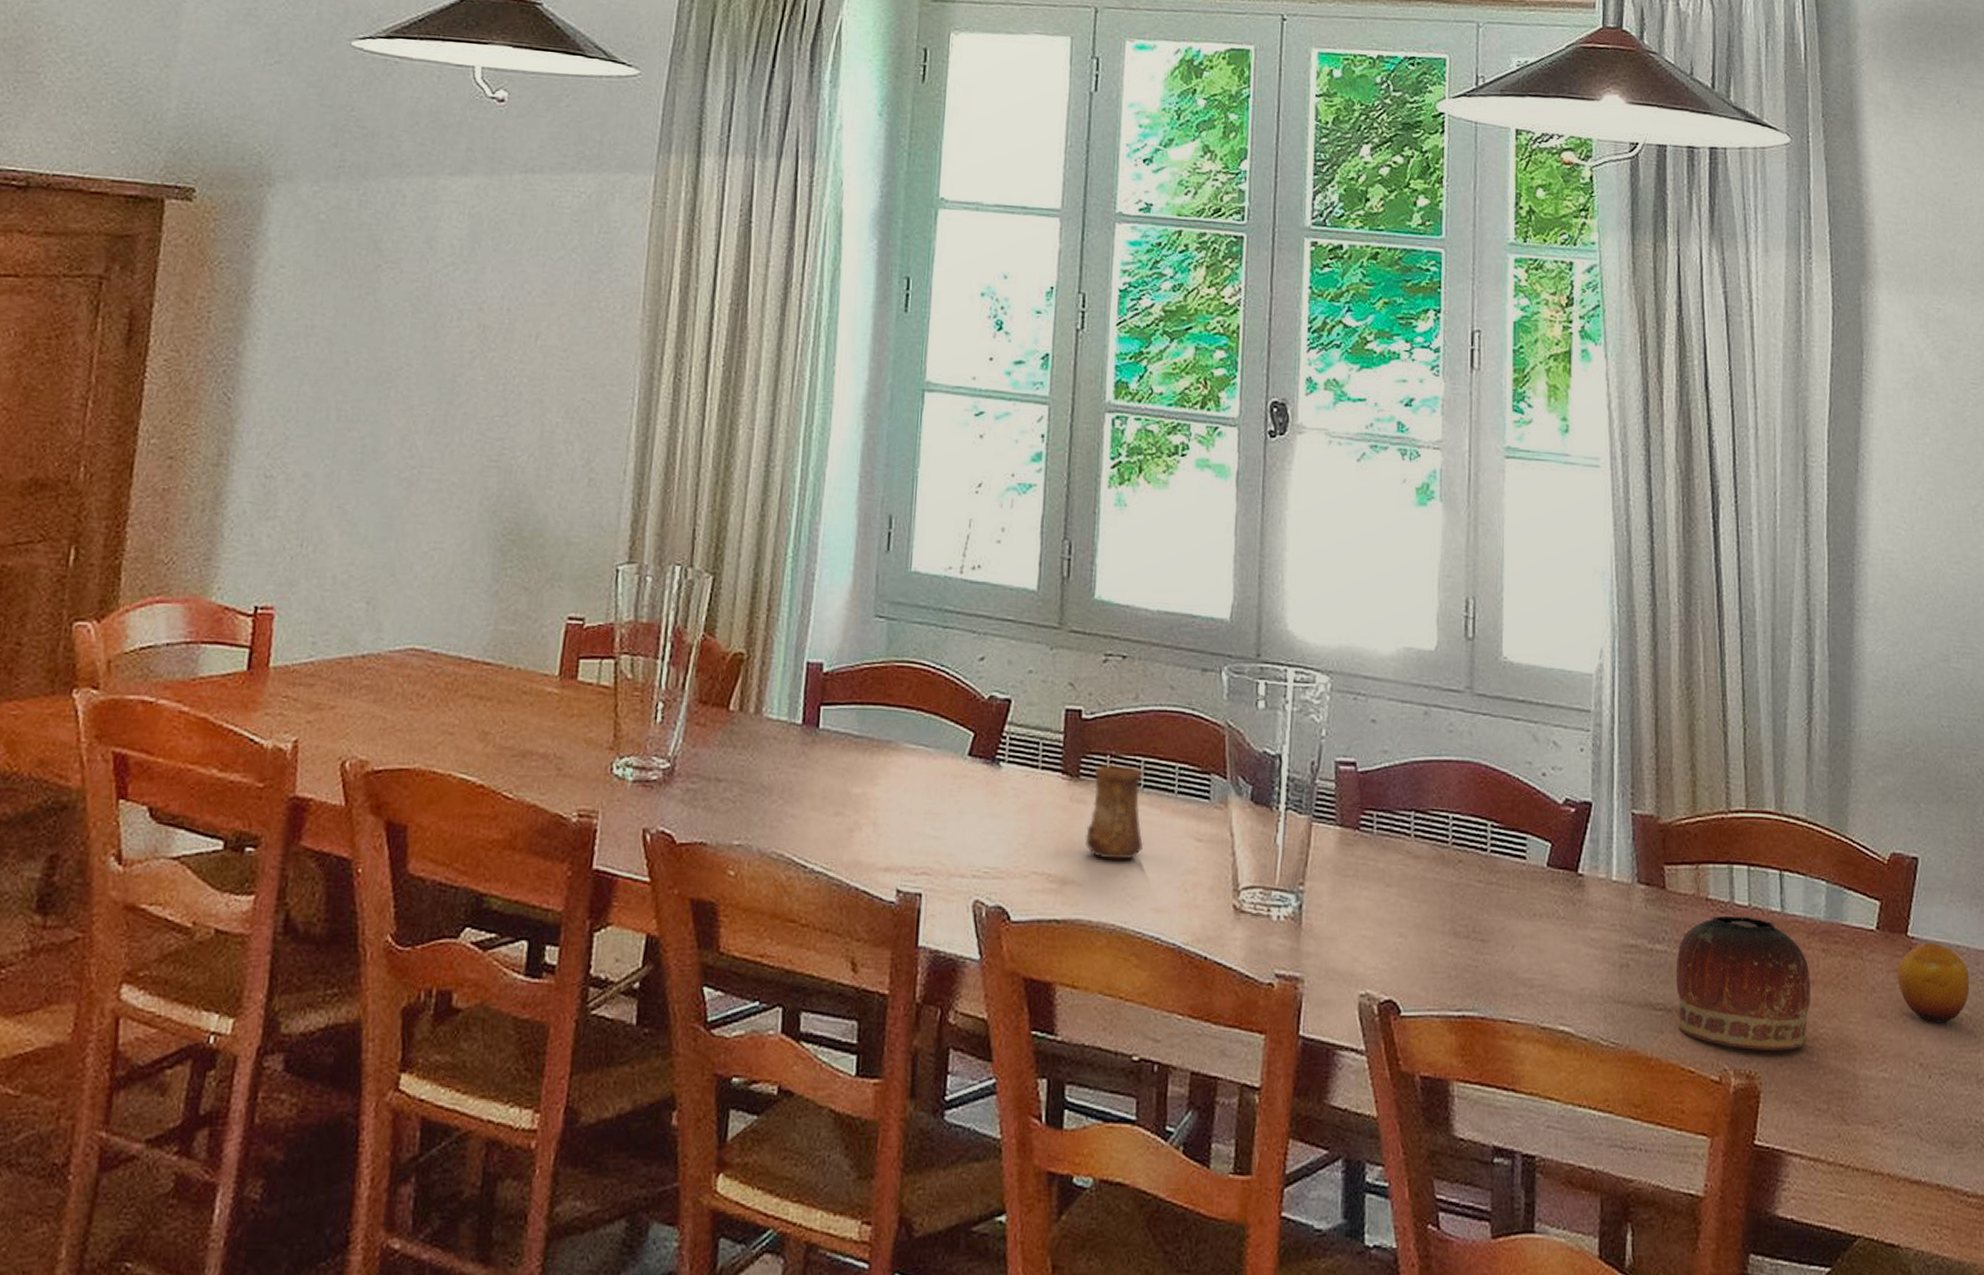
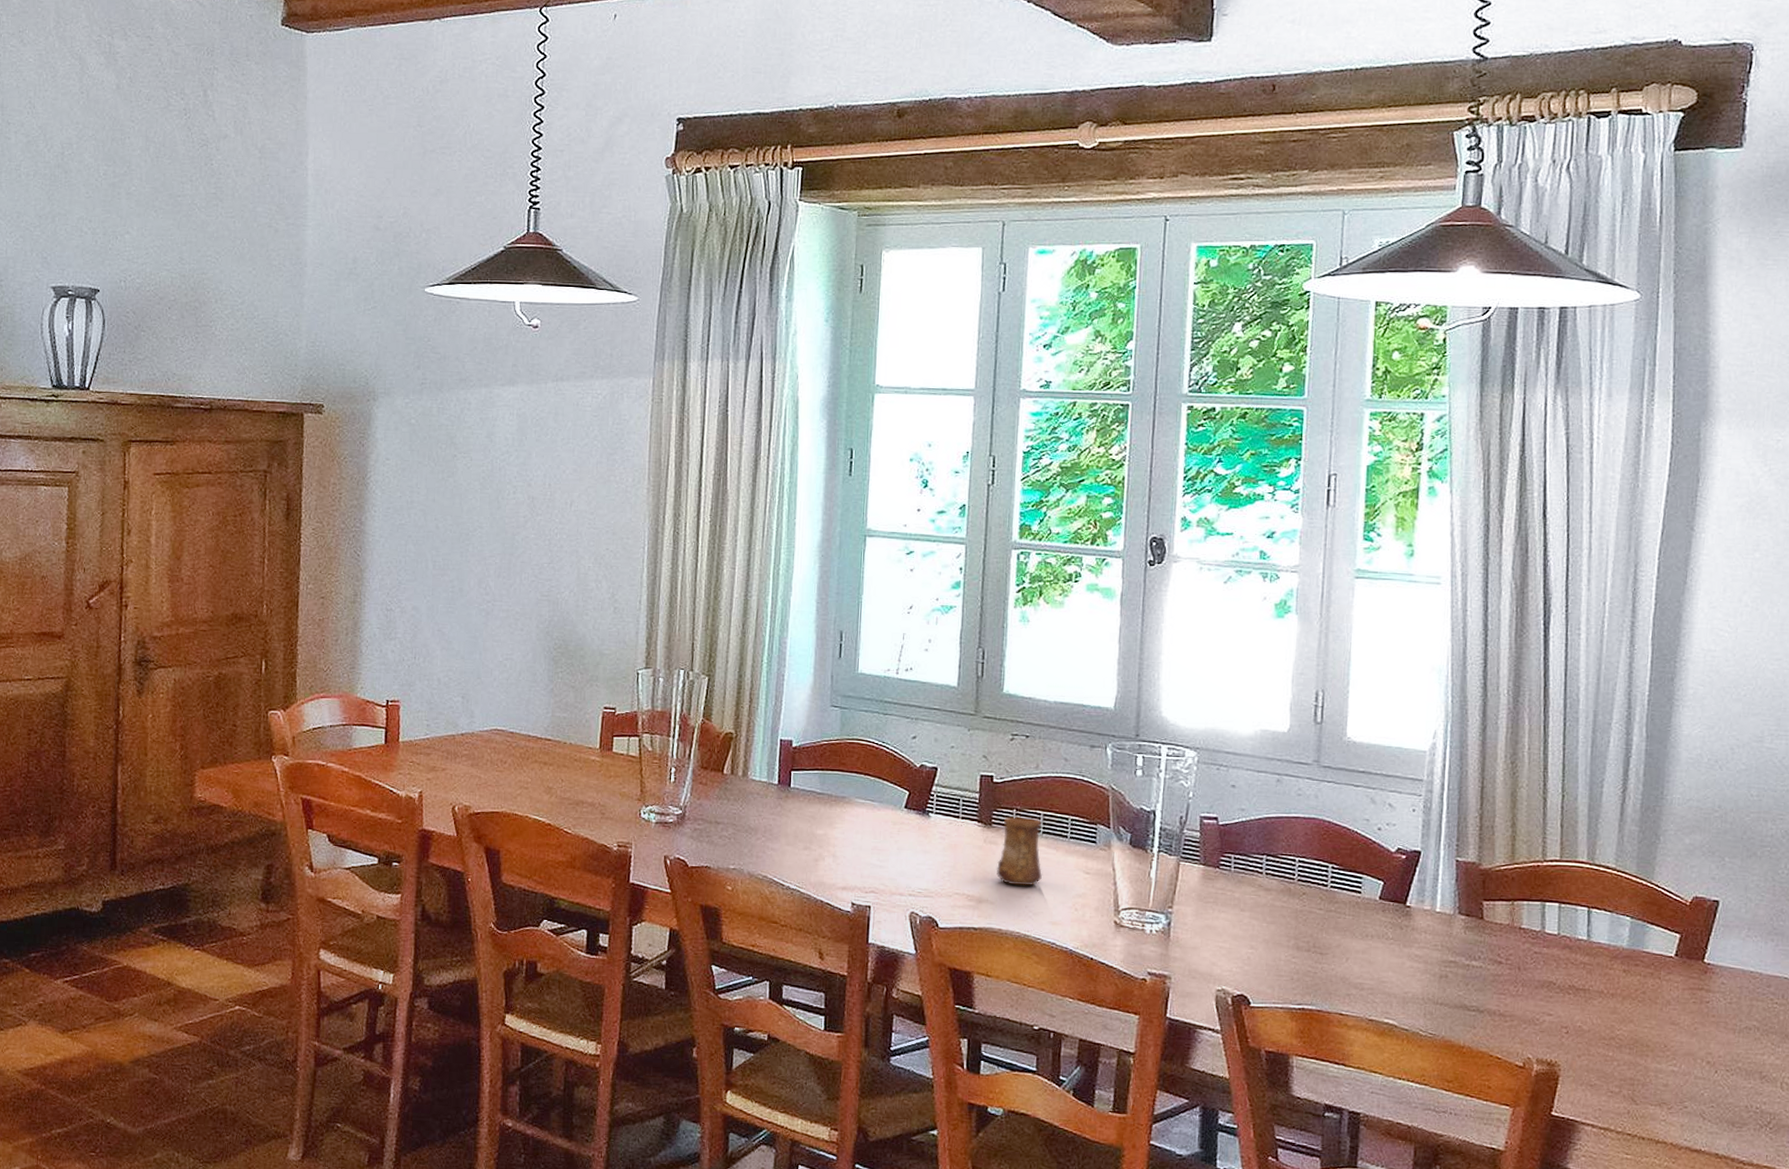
bowl: present [1676,916,1810,1051] -> none [1489,941,1611,1046]
fruit: present [1897,942,1970,1024] -> none [1691,967,1761,1032]

